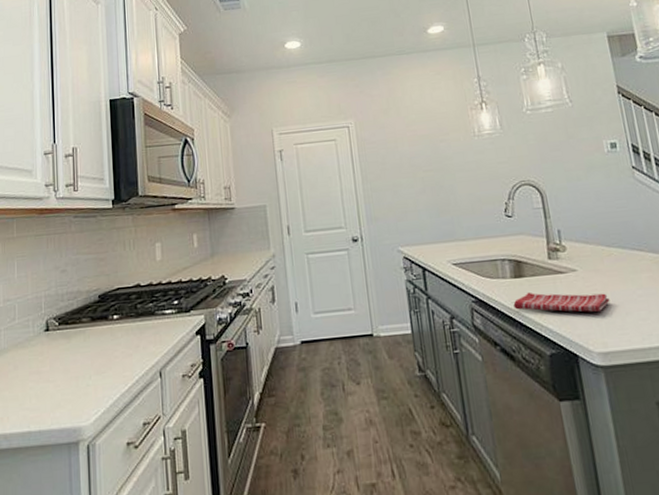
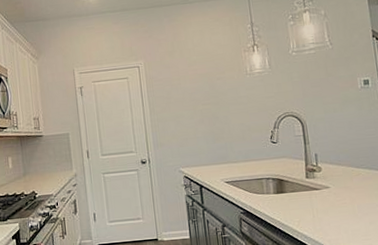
dish towel: present [513,292,610,312] -> none [275,205,357,222]

